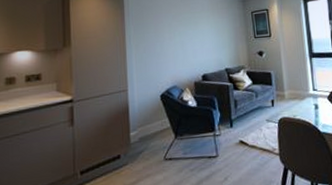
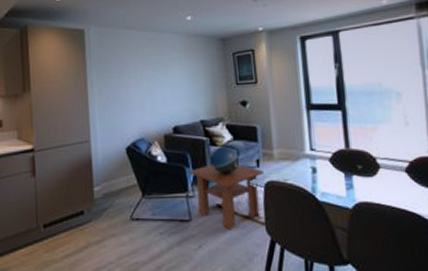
coffee table: none [216,105,278,162] -> present [189,164,264,230]
decorative globe: none [234,90,258,115] -> present [211,146,240,175]

